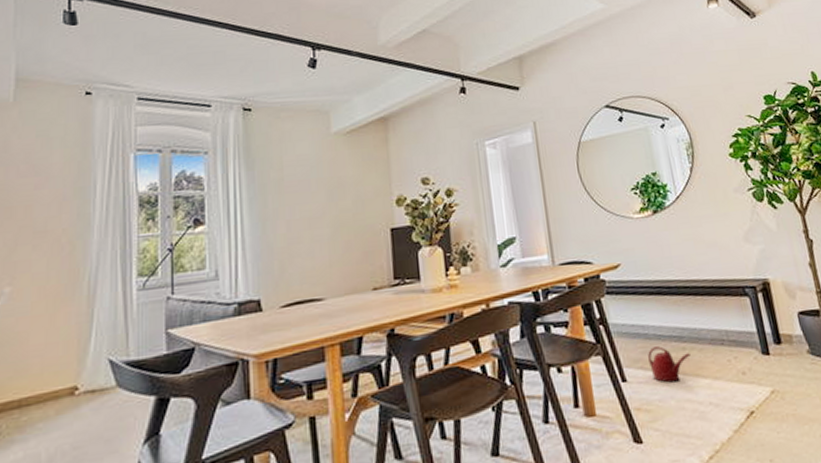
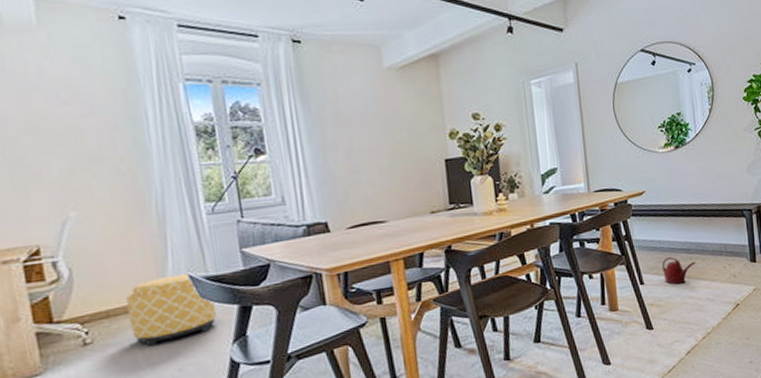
ottoman: none [40,356,130,445] -> present [126,272,216,347]

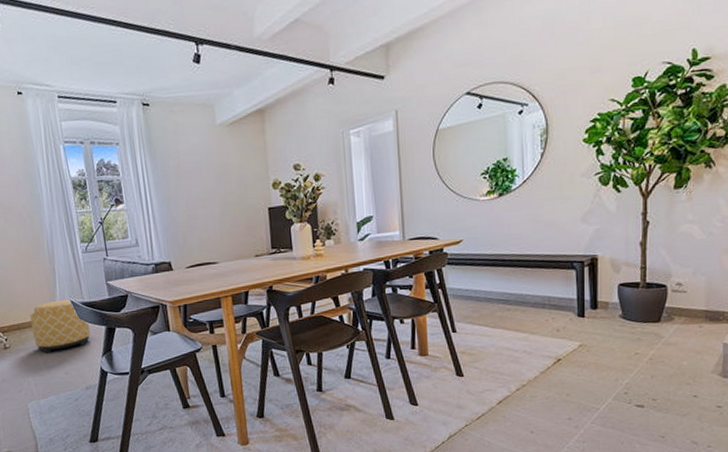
watering can: present [662,257,695,285] -> none [477,307,513,335]

